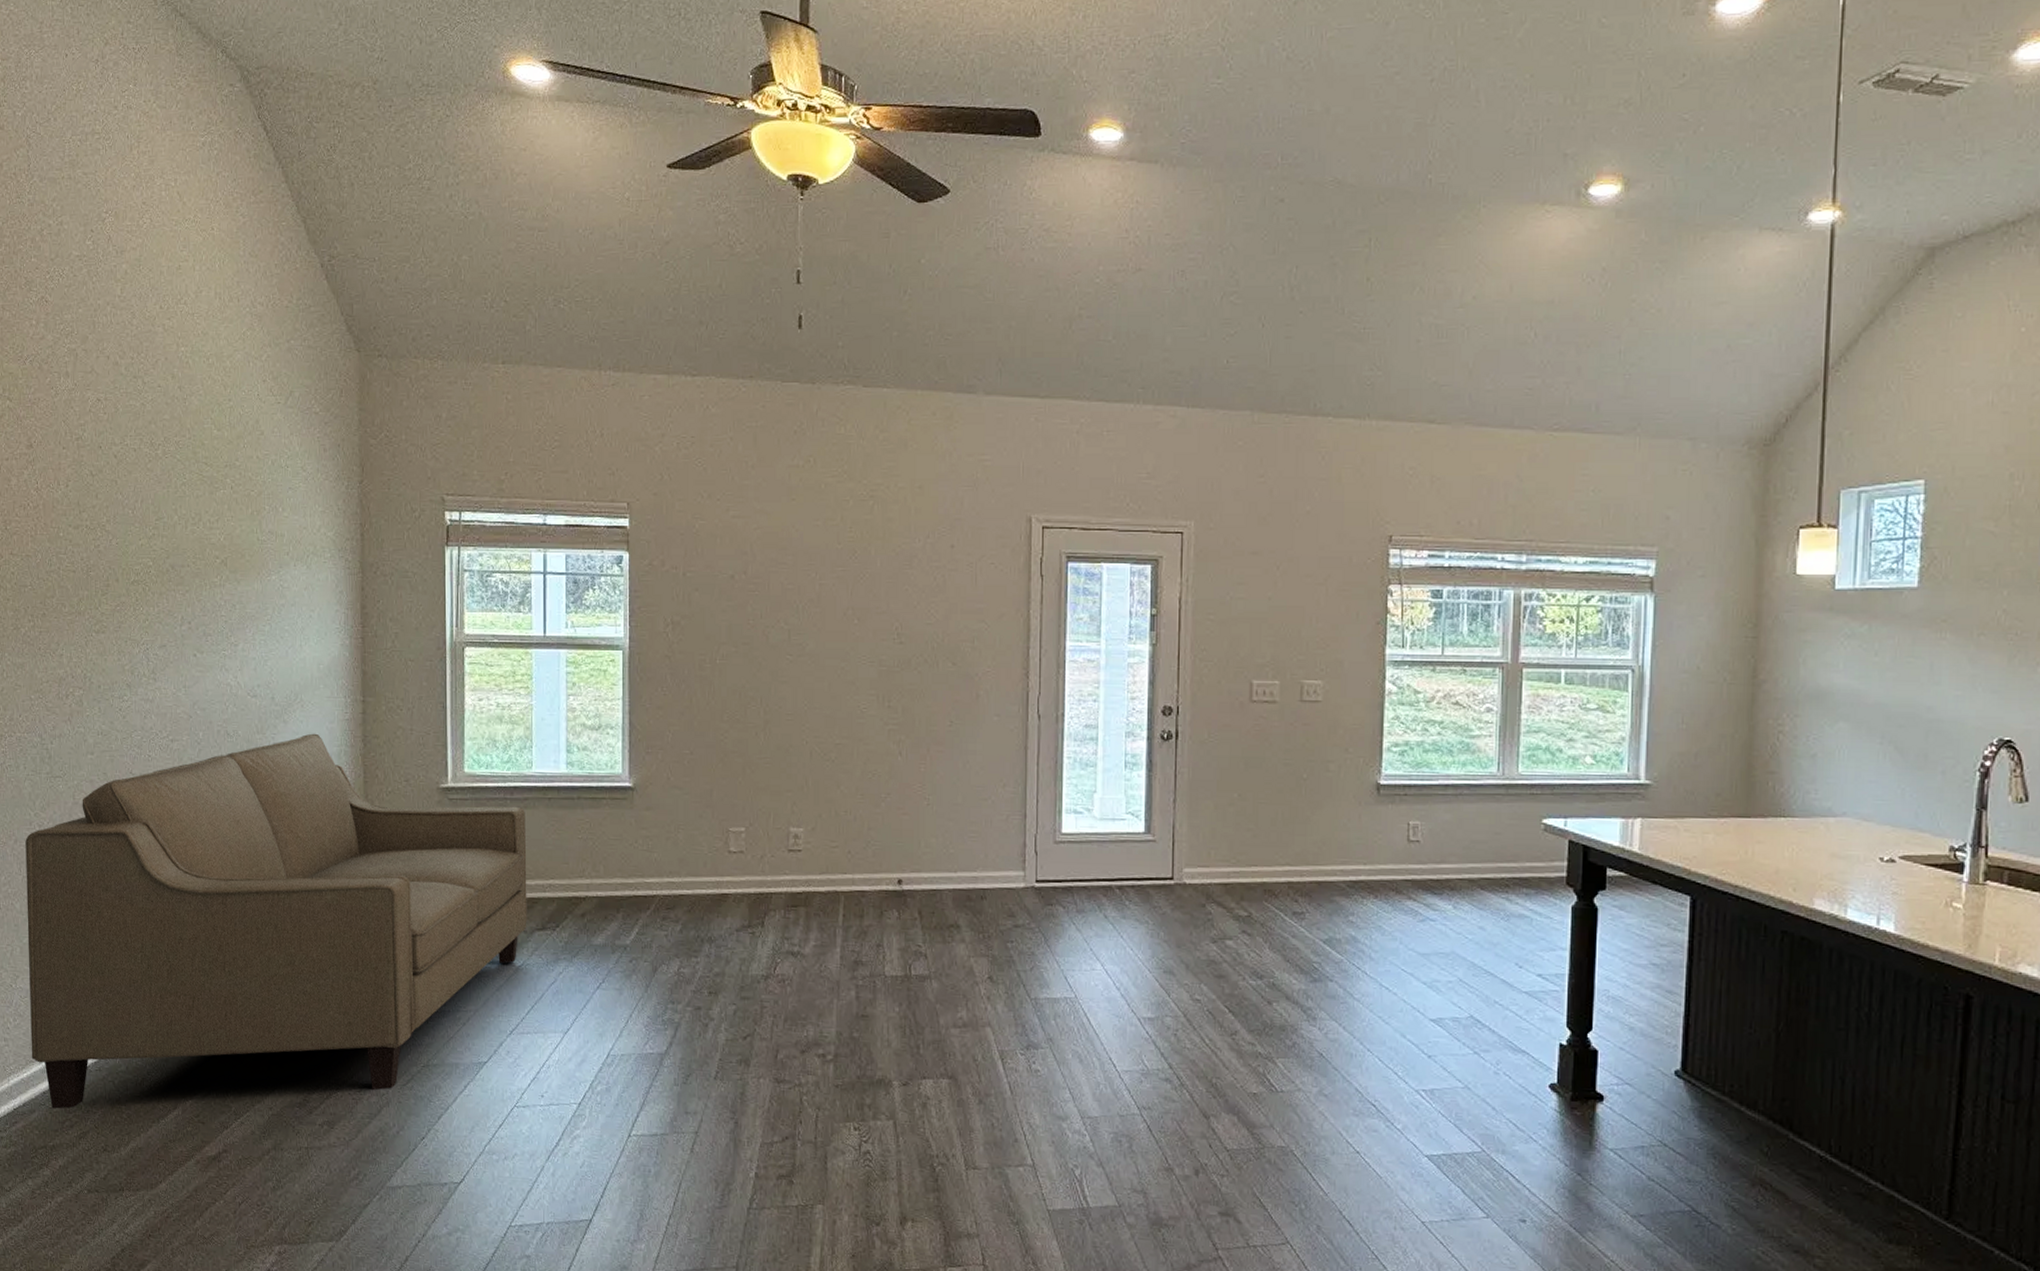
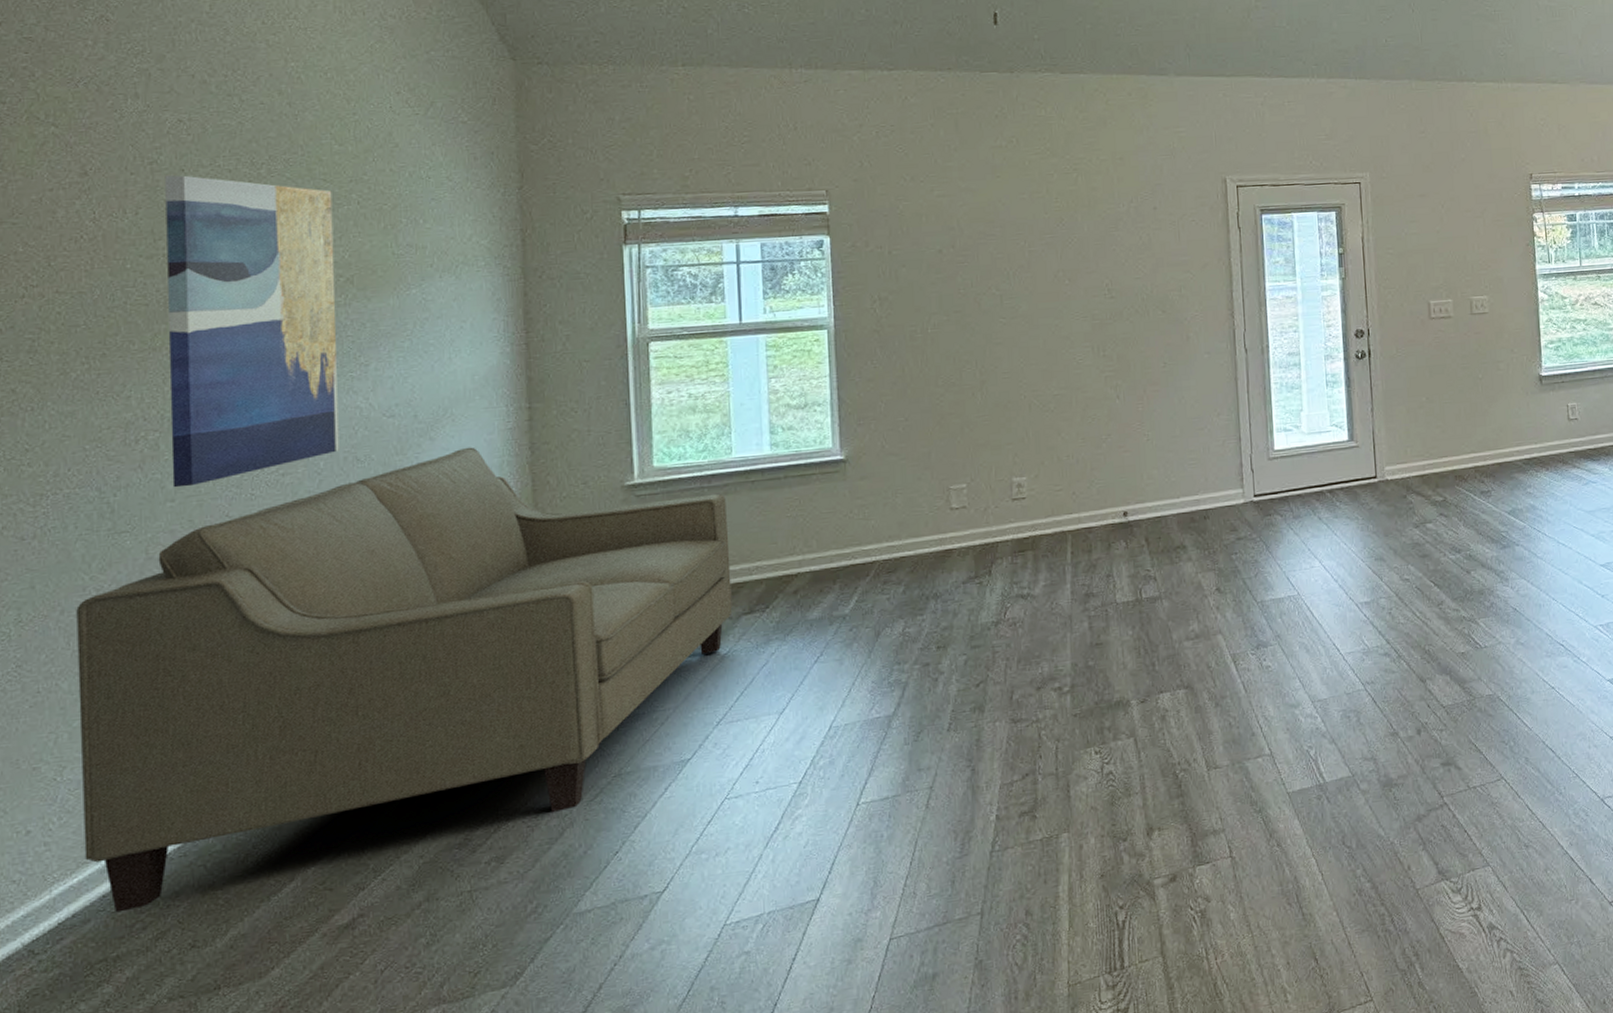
wall art: none [87,452,214,742] -> present [165,175,339,488]

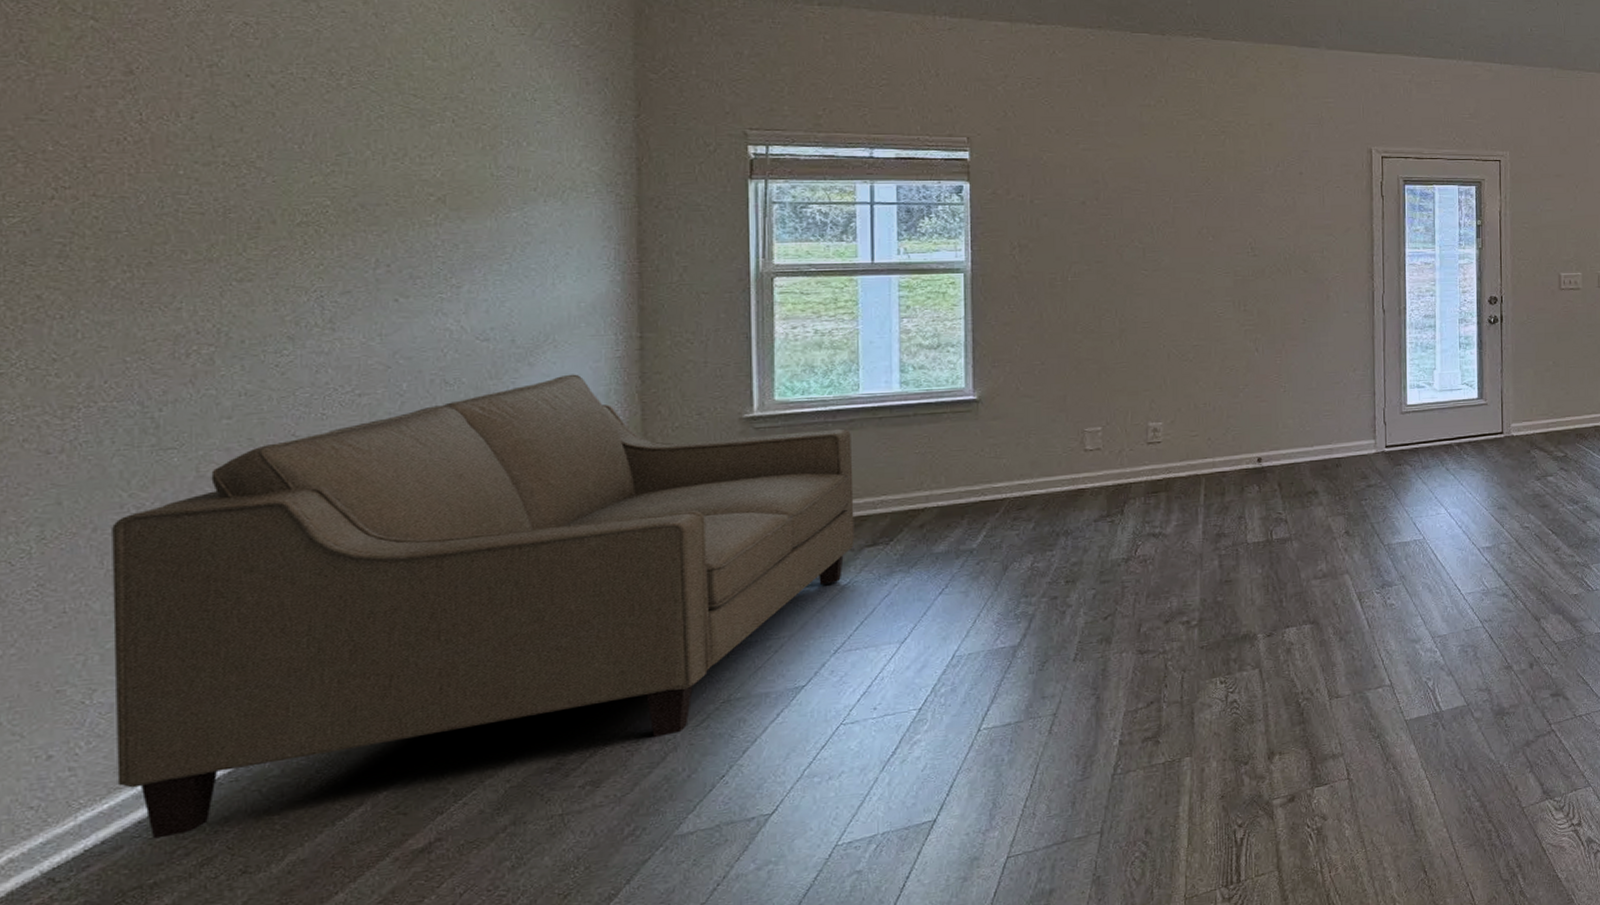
wall art: present [165,175,339,488] -> none [227,81,425,405]

